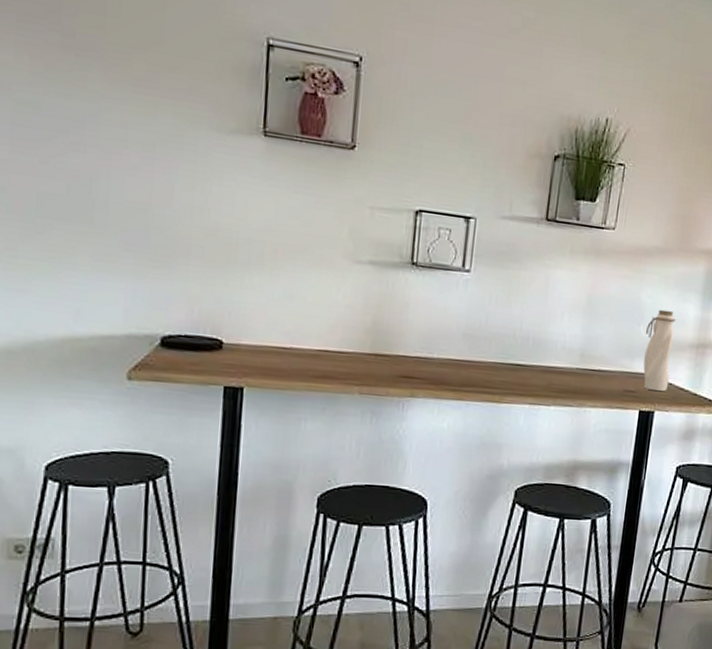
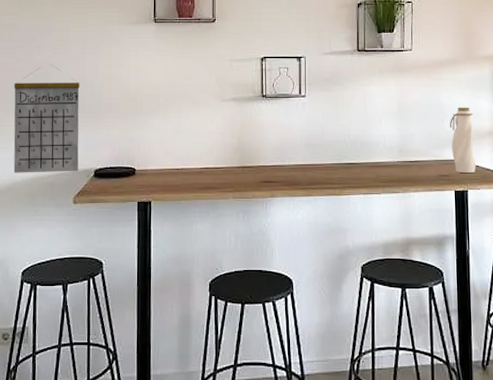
calendar: none [33,174,143,337] -> present [13,64,80,173]

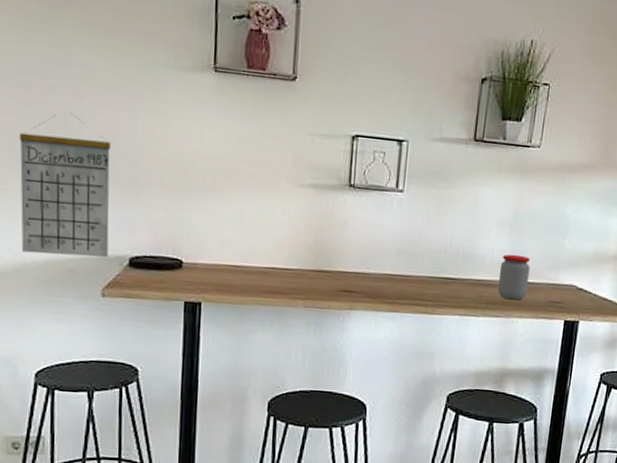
jar: none [392,138,419,177] -> present [497,254,530,300]
water bottle: present [450,107,476,174] -> none [568,223,600,302]

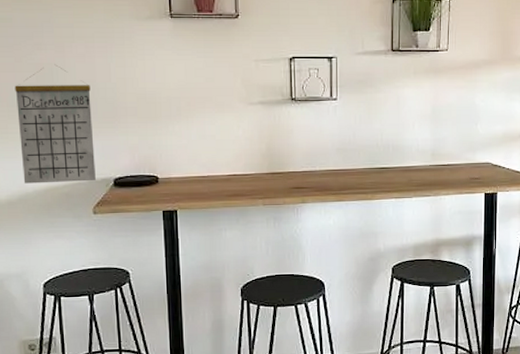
jar: present [497,254,530,300] -> none [425,142,451,181]

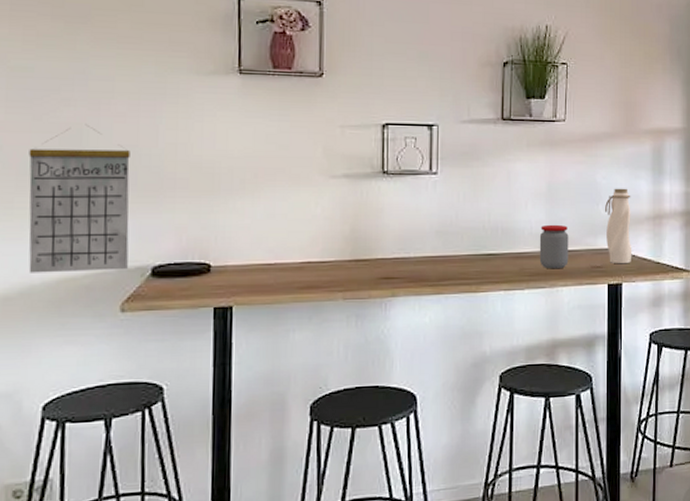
jar: none [425,142,451,181] -> present [539,224,569,269]
water bottle: none [483,109,507,176] -> present [605,188,632,264]

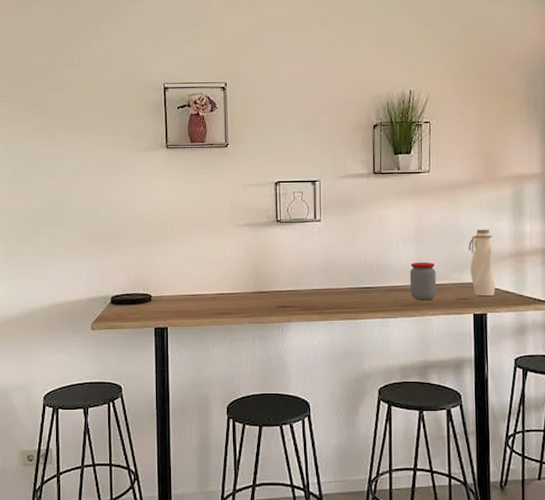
calendar: present [28,124,130,273] -> none [29,192,95,301]

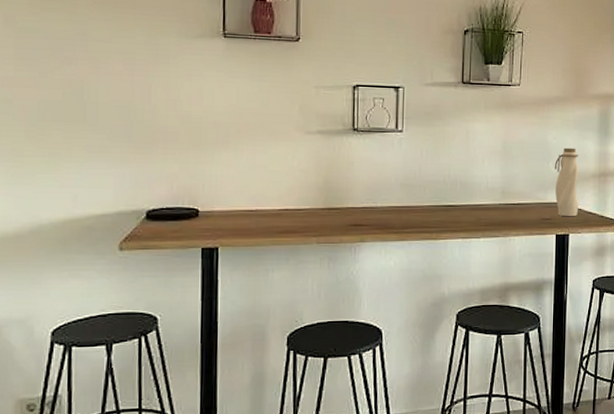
jar: present [409,262,437,301] -> none [494,179,521,220]

